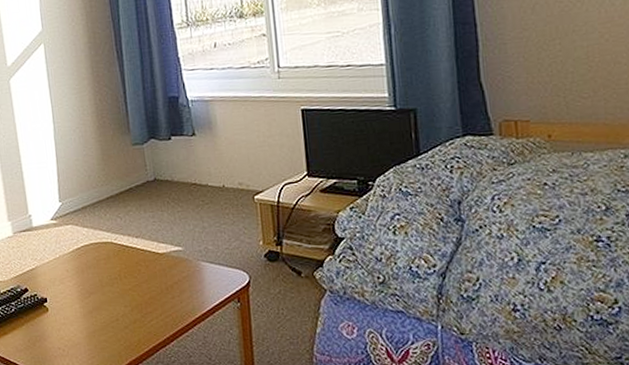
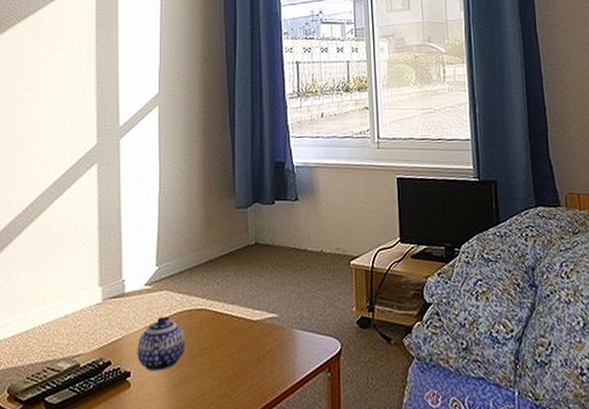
teapot: none [50,249,96,298] -> present [137,316,186,372]

